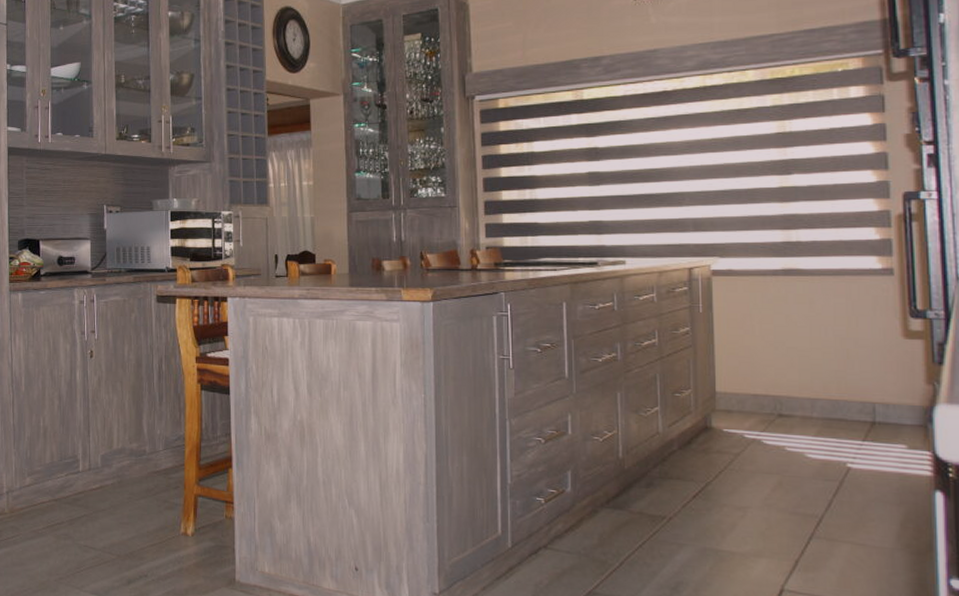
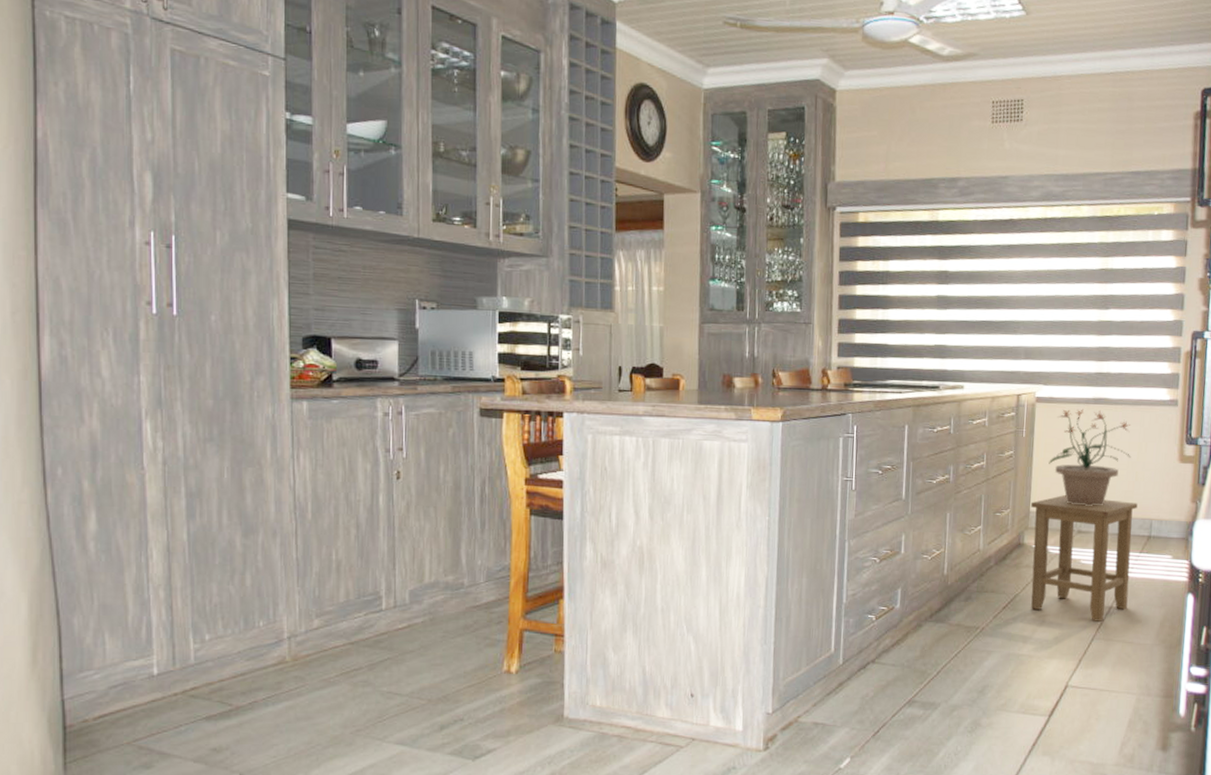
stool: none [715,375,853,518] -> present [1030,495,1138,622]
potted plant: none [734,281,838,387] -> present [1049,409,1131,506]

